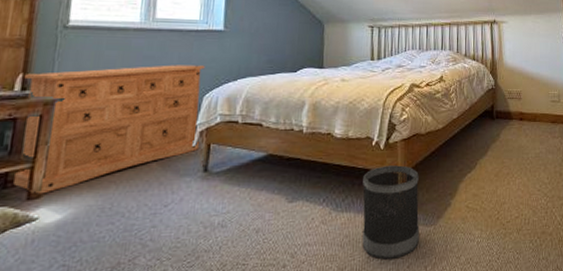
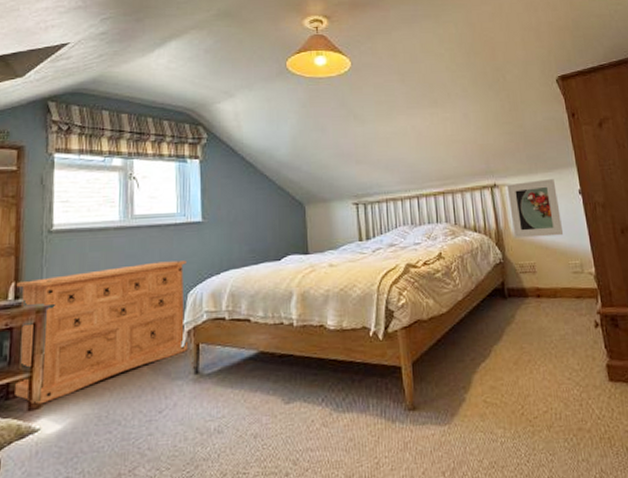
wastebasket: present [362,165,420,260] -> none [363,357,433,465]
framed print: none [504,20,546,69] -> present [506,179,563,238]

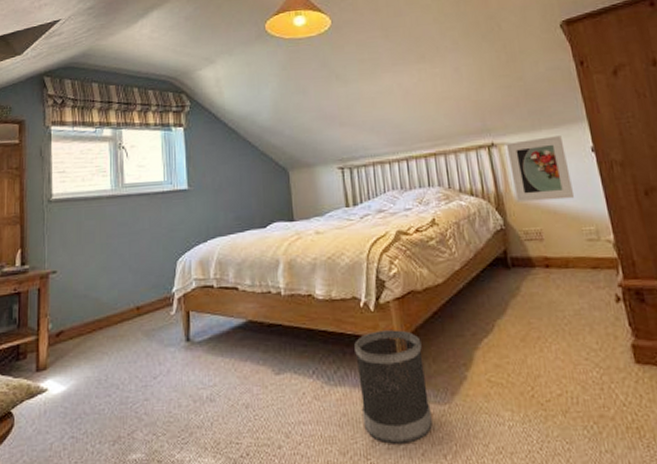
dresser: present [15,260,189,405] -> none [22,228,180,366]
wastebasket: none [363,357,433,465] -> present [354,329,433,444]

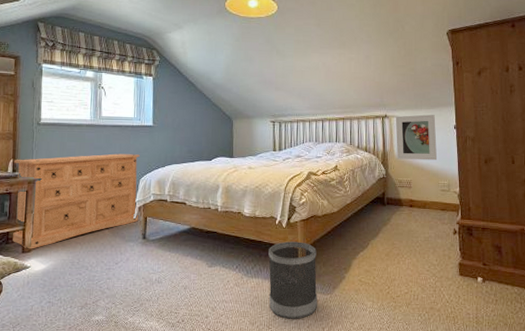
dresser: none [22,228,180,366] -> present [13,153,140,249]

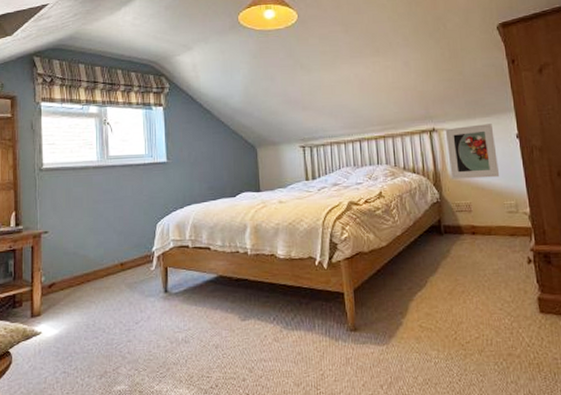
dresser: present [13,153,140,249] -> none [17,196,159,313]
wastebasket: present [268,241,318,319] -> none [310,284,372,377]

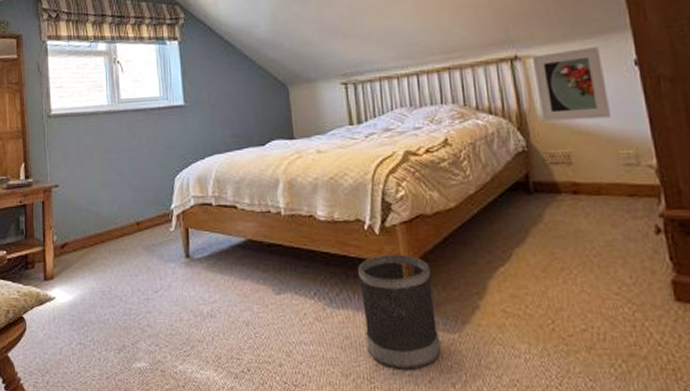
wastebasket: none [310,284,372,377] -> present [358,254,441,370]

